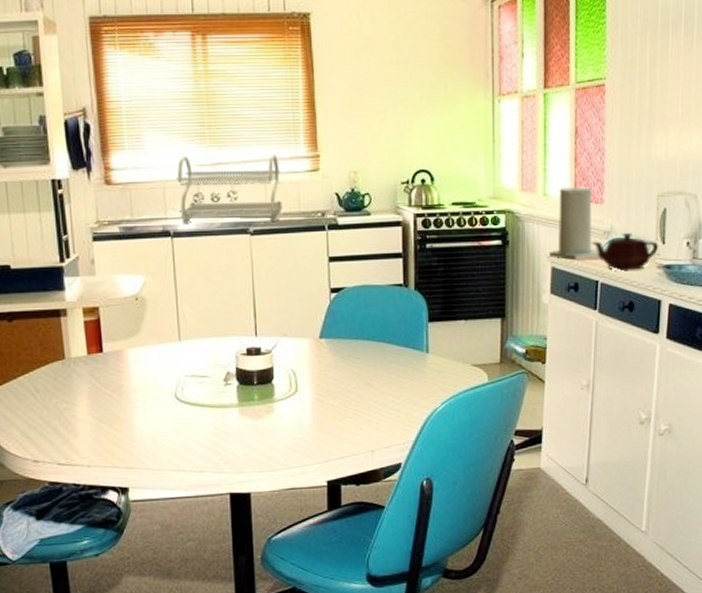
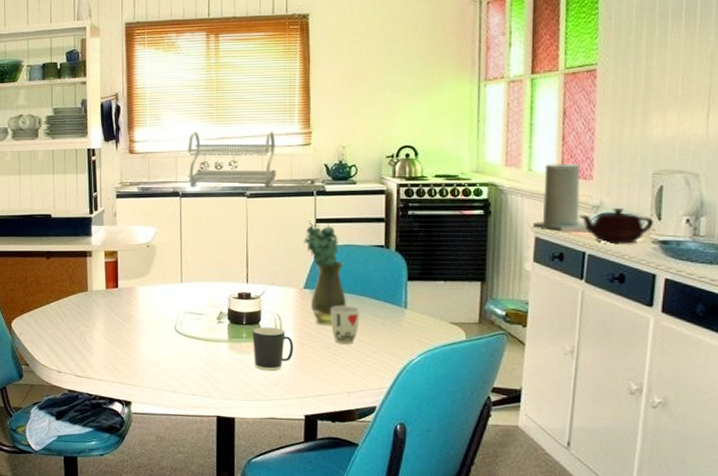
mug: none [264,385,312,436] -> present [252,327,294,371]
vase: none [317,260,367,379] -> present [304,221,347,326]
cup: none [349,354,381,398] -> present [330,305,360,345]

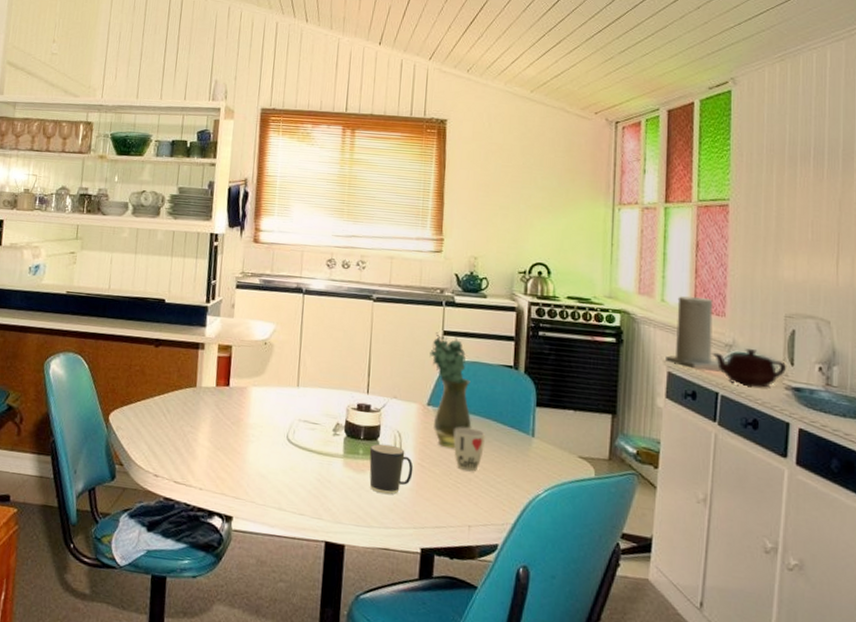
dish rack: present [186,131,277,188] -> none [313,226,407,293]

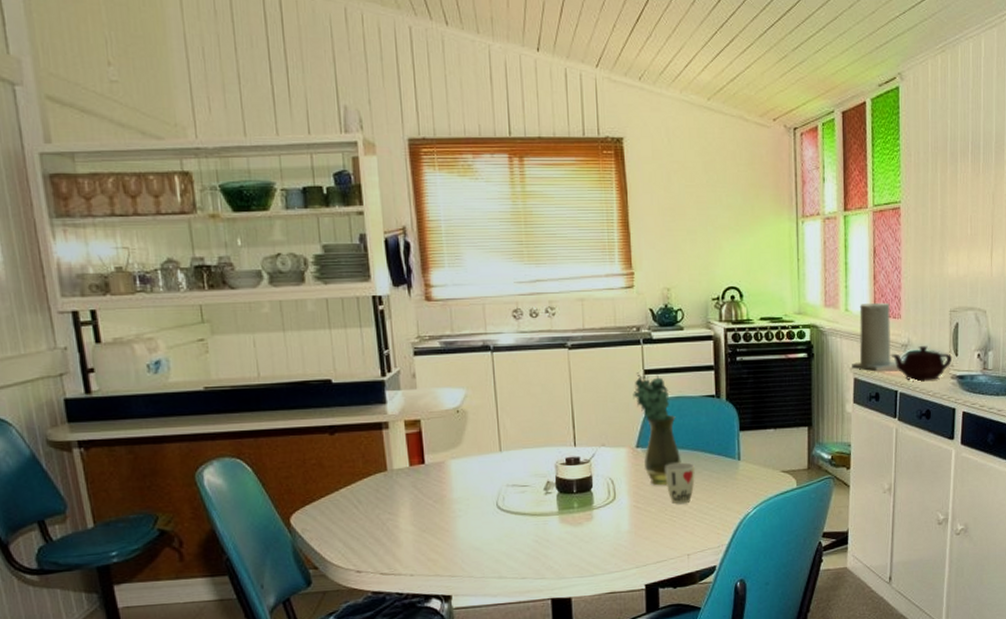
mug: present [369,443,414,495] -> none [584,493,630,542]

